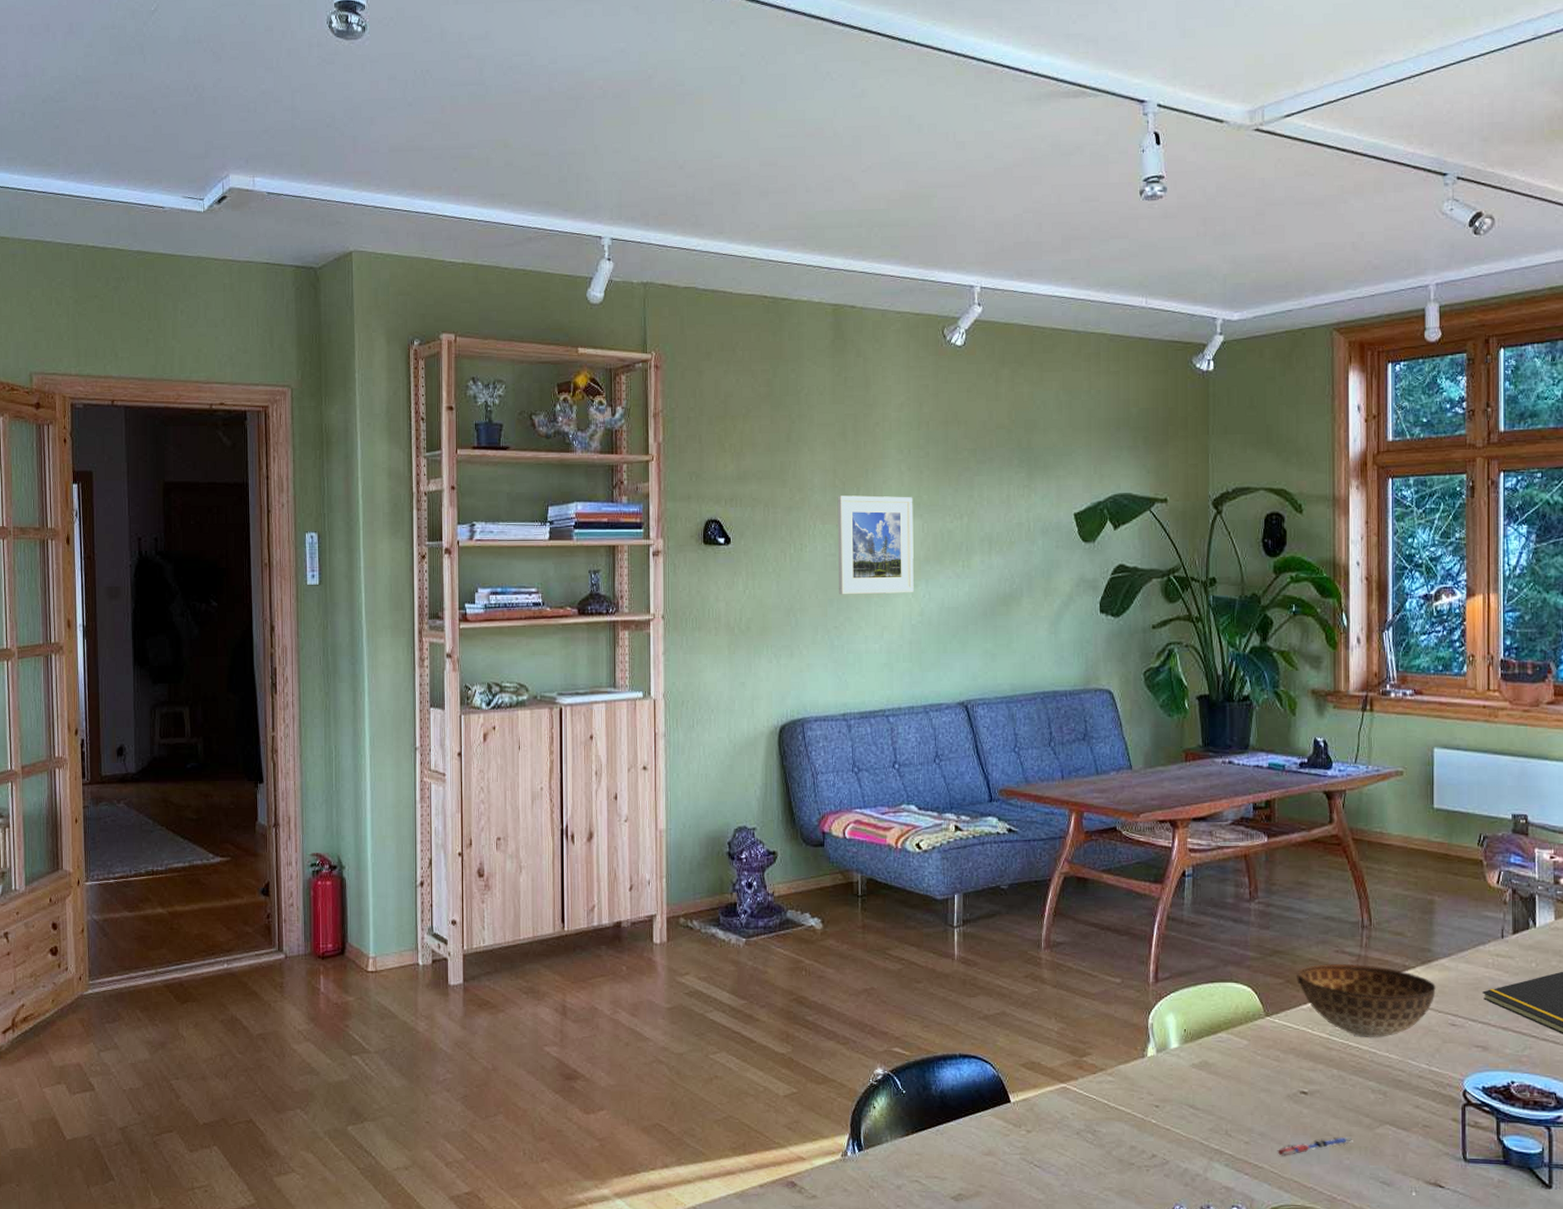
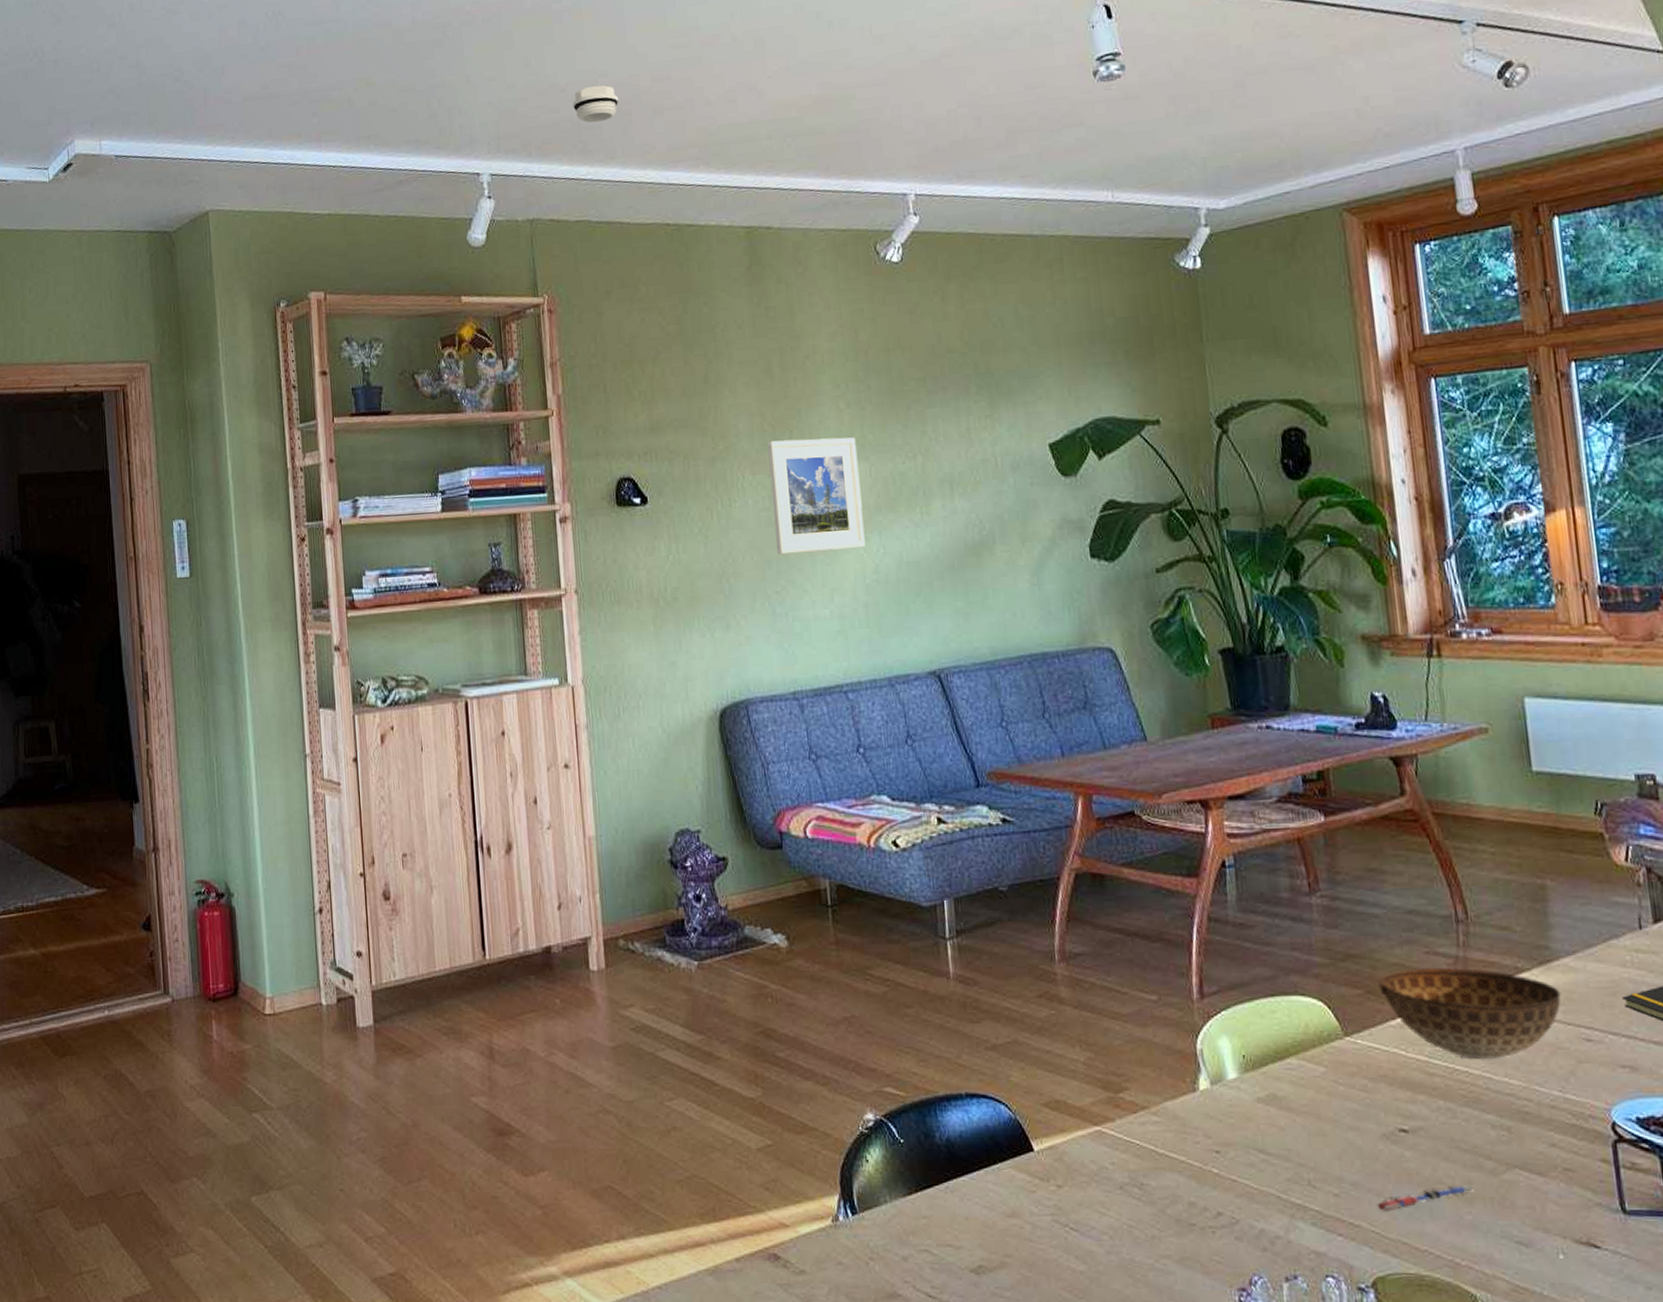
smoke detector: none [689,166,730,199] -> present [573,85,619,123]

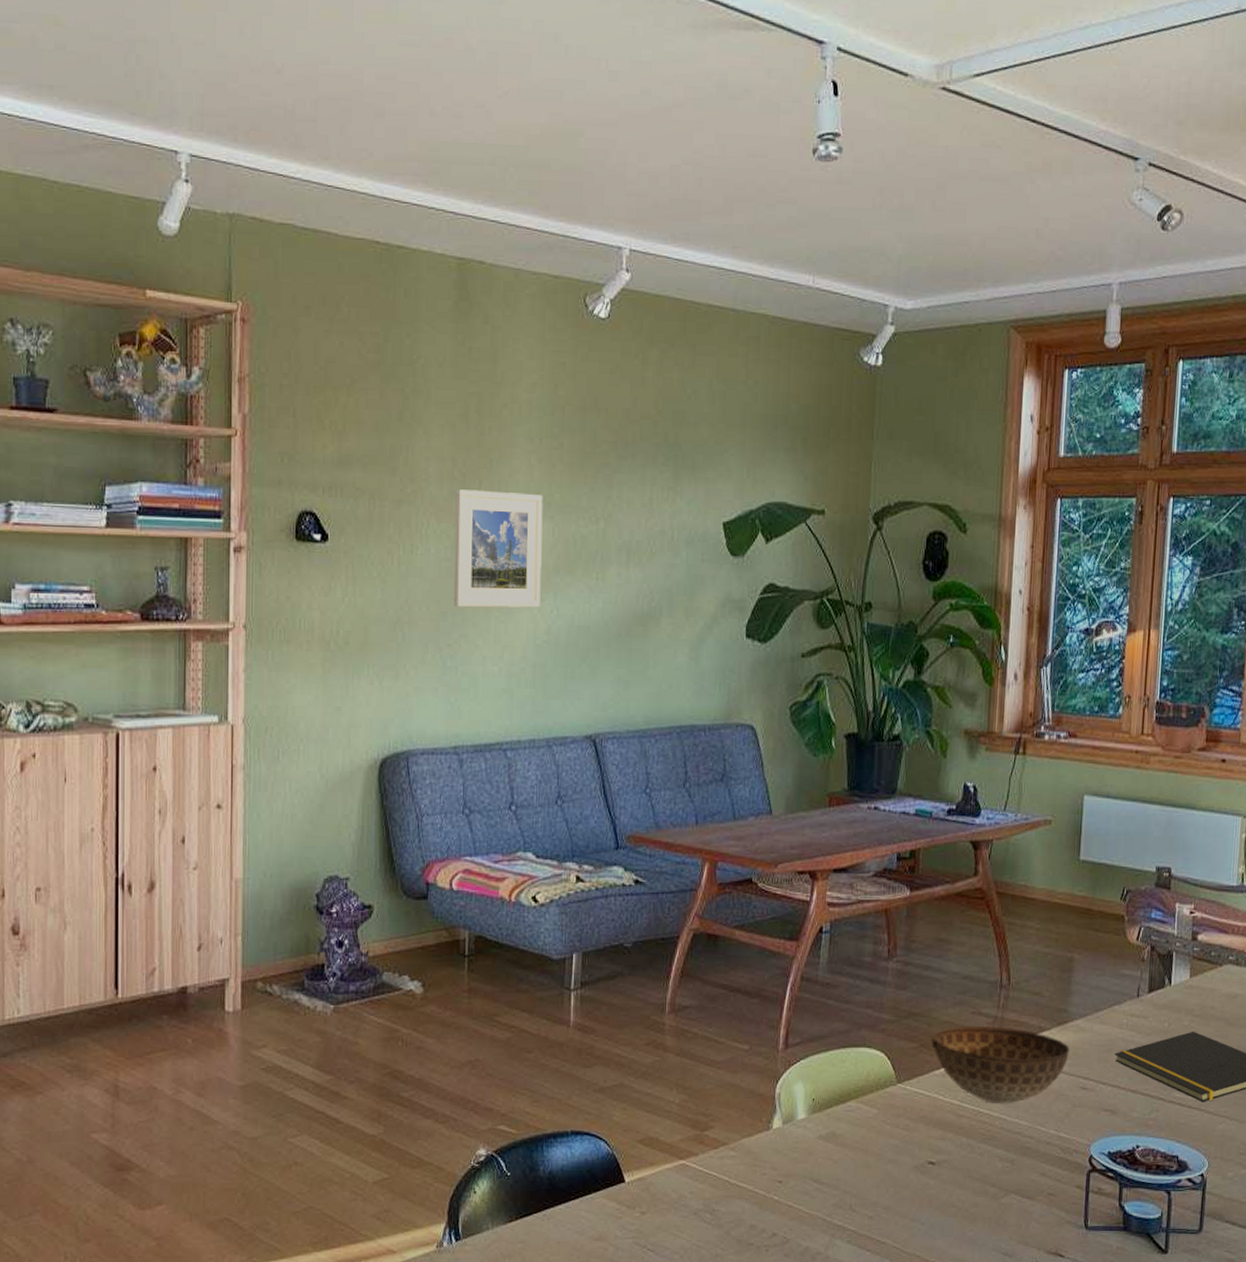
smoke detector: present [573,85,619,123] -> none [288,73,339,116]
pen: present [1376,1185,1476,1211] -> none [901,1207,979,1230]

